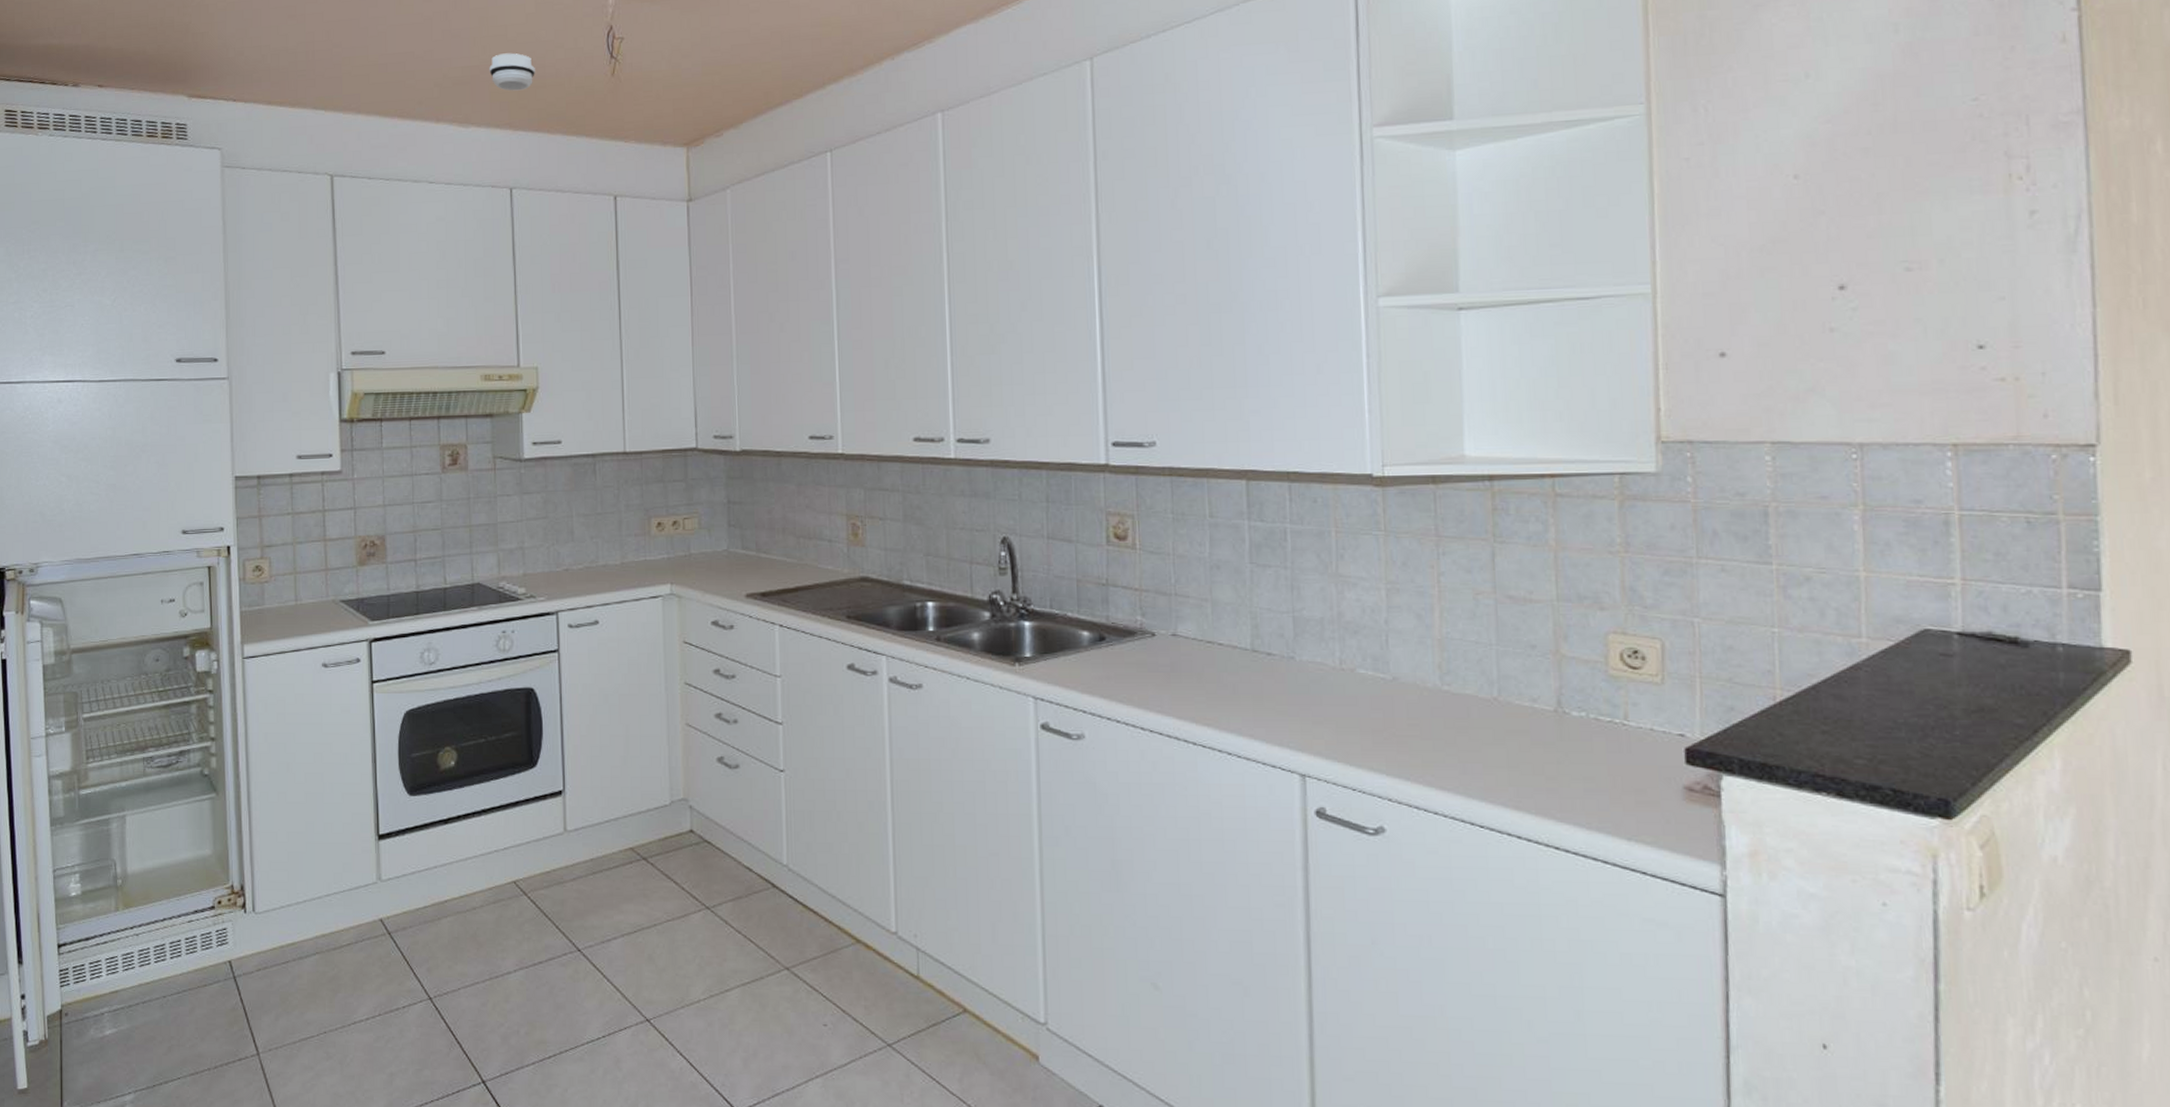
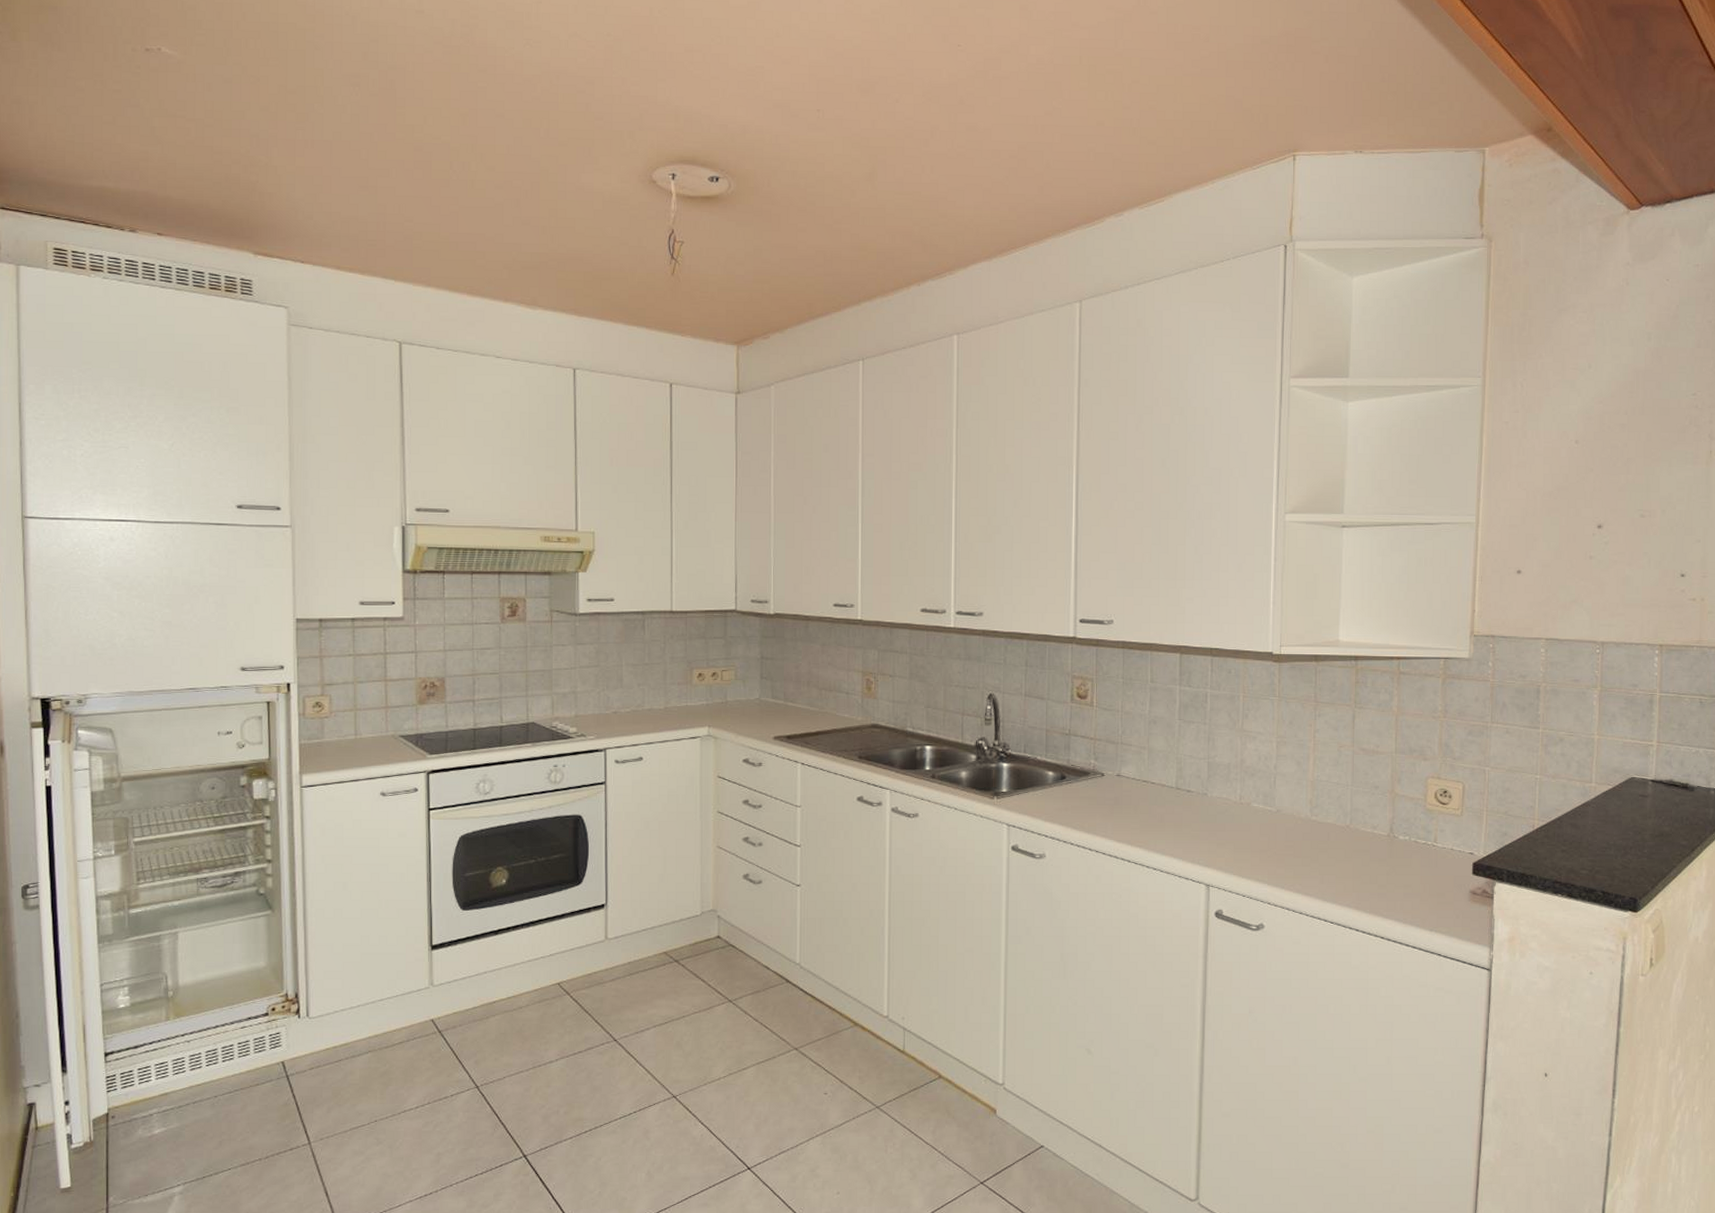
smoke detector: present [489,53,535,91] -> none [557,244,601,280]

